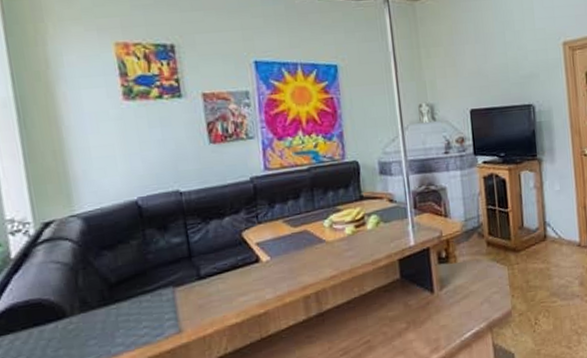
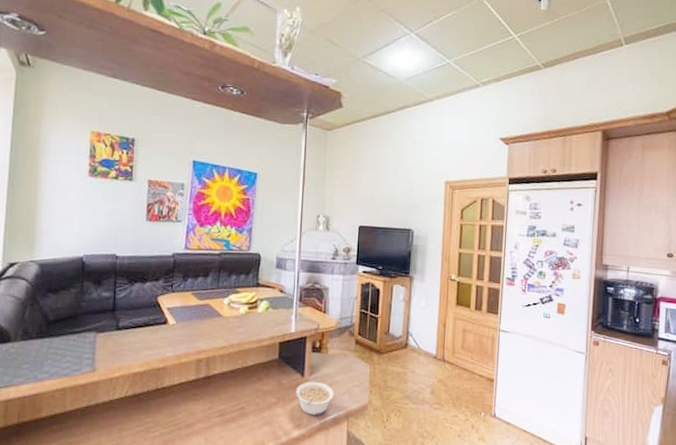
legume: none [427,295,472,334] -> present [296,381,334,415]

